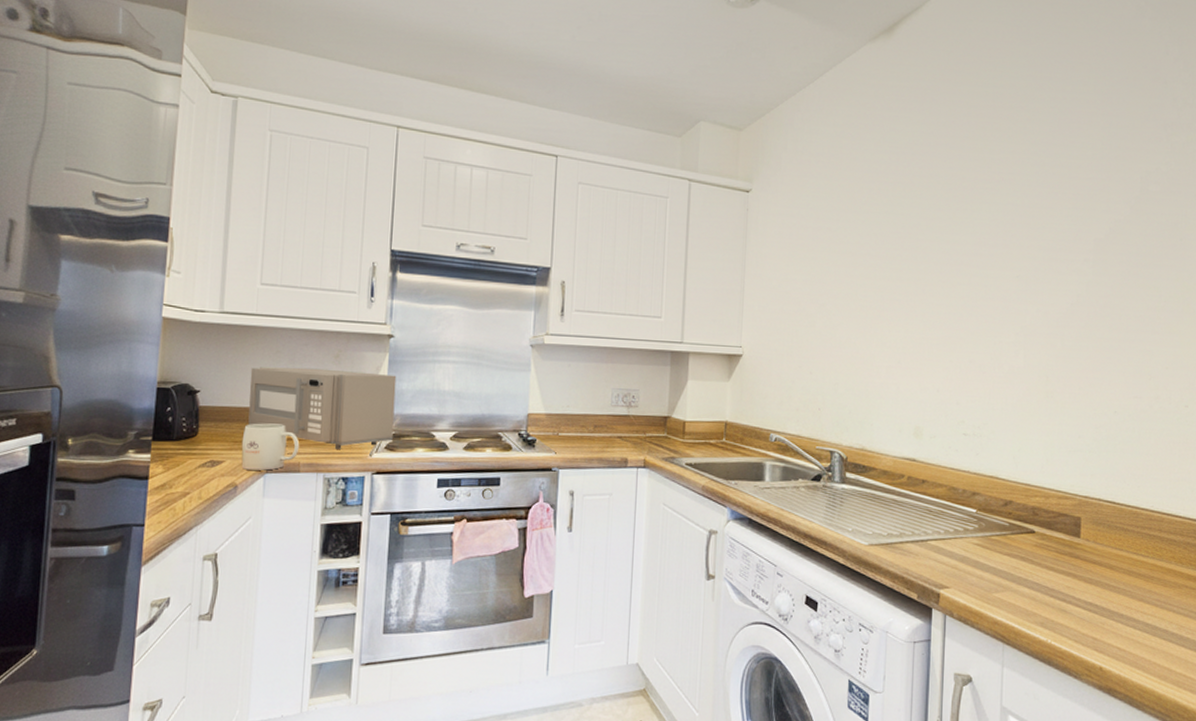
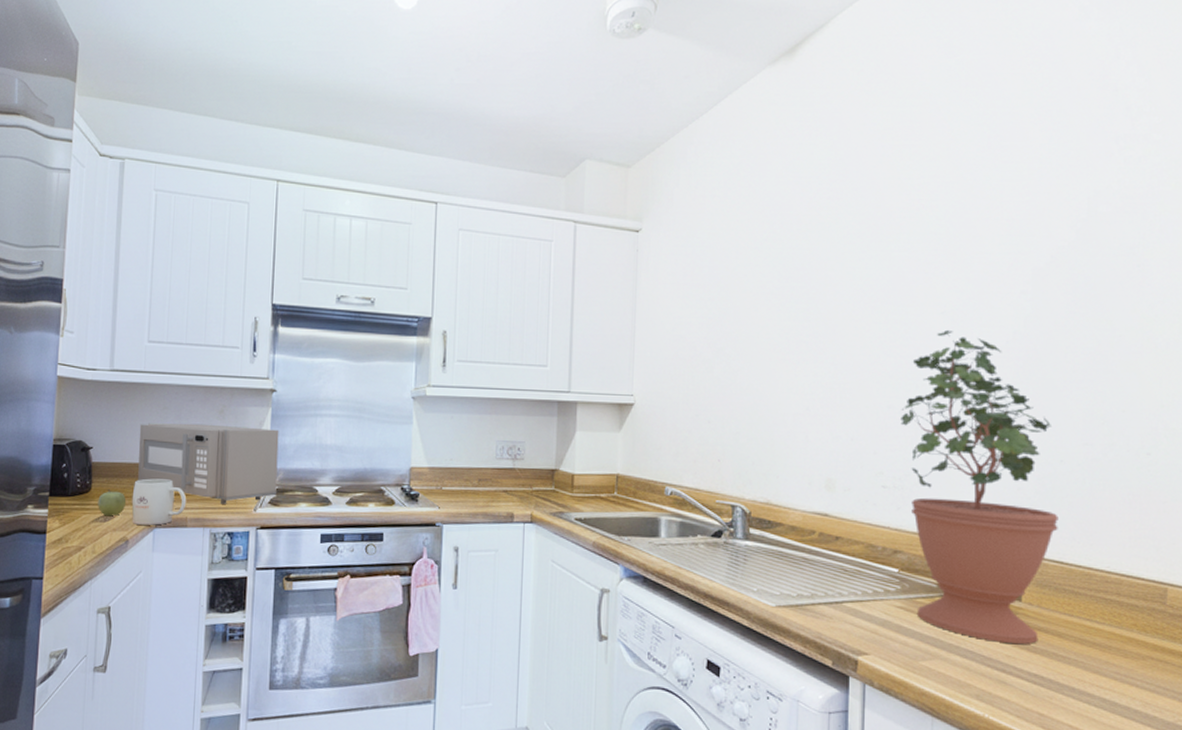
fruit: none [205,434,236,462] -> present [98,489,127,516]
potted plant: none [980,292,1112,577] -> present [900,329,1058,644]

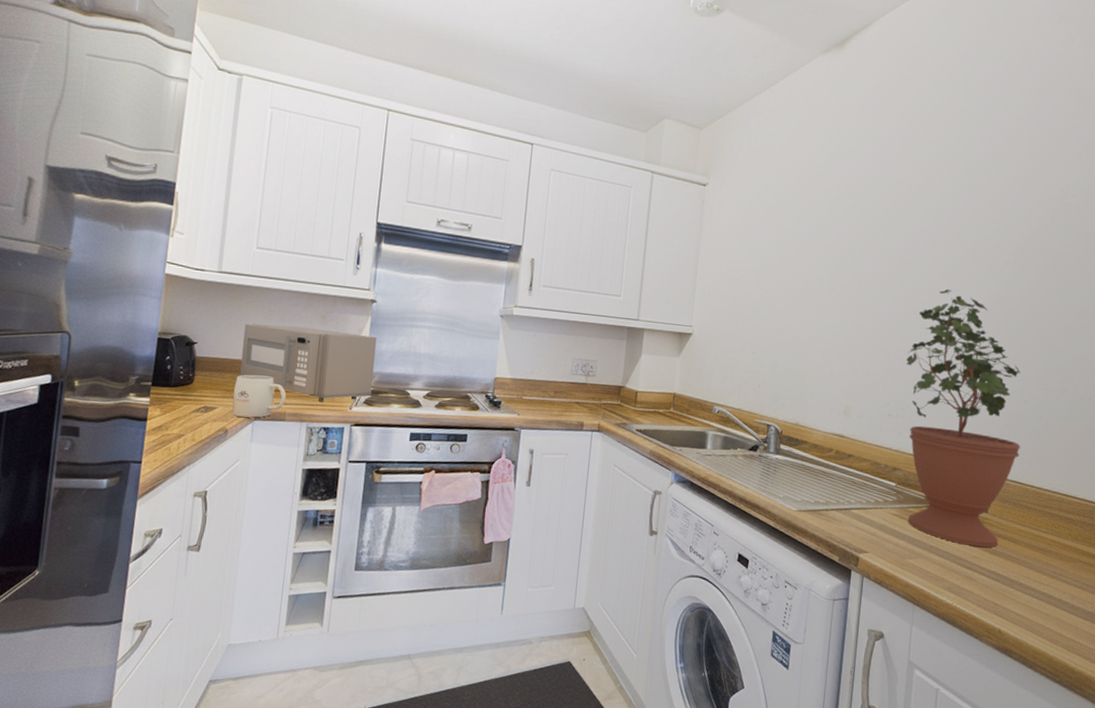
fruit: present [98,489,127,516] -> none [199,382,228,408]

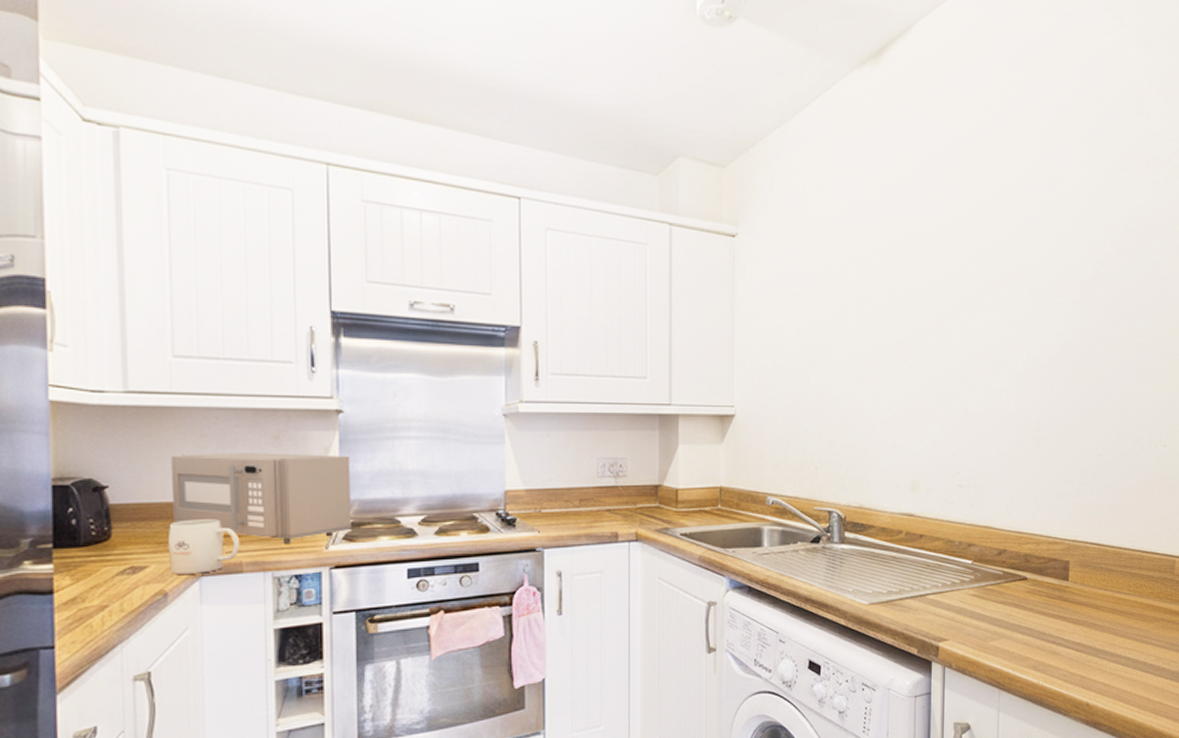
potted plant: present [906,289,1020,548] -> none [974,337,1098,619]

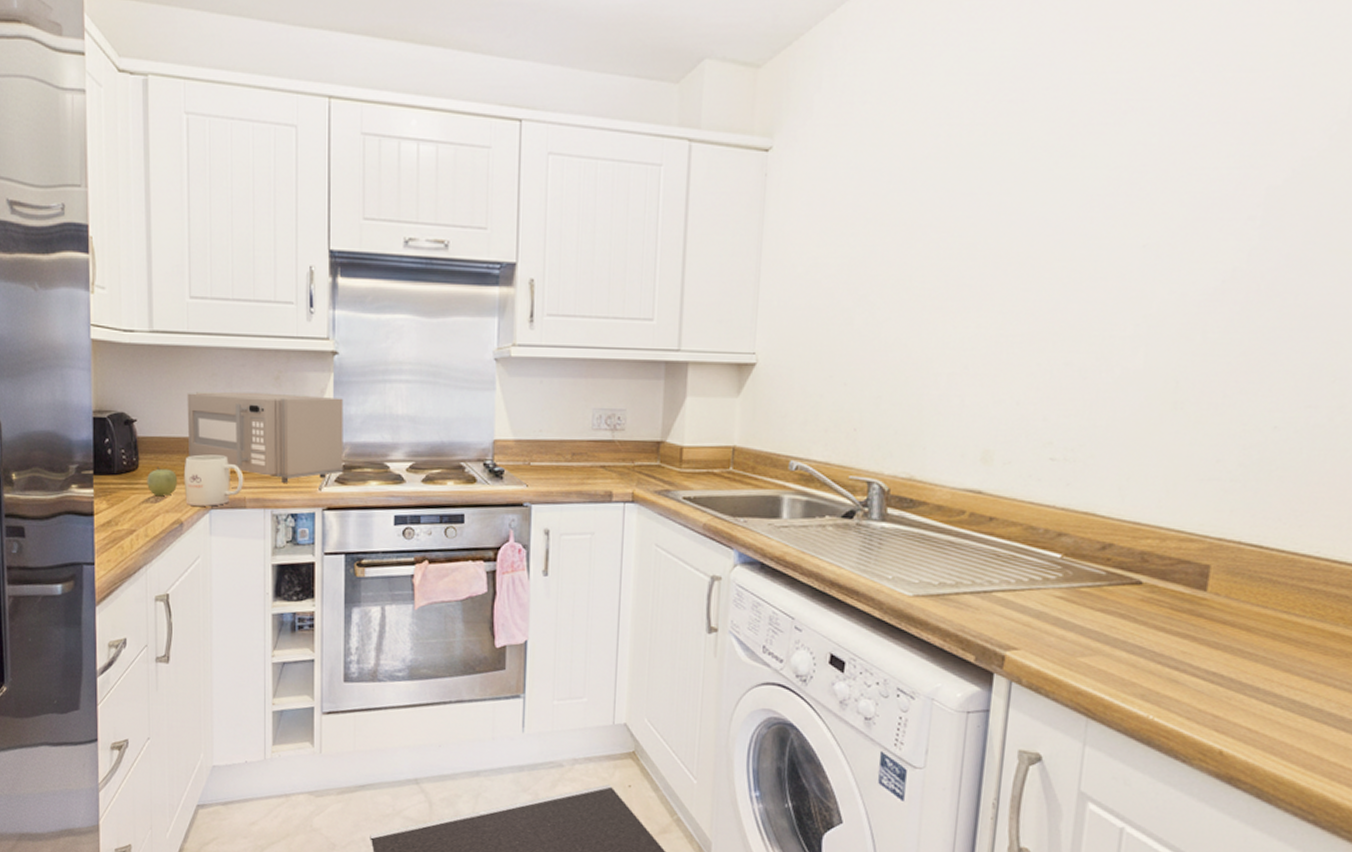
fruit: none [122,535,161,567] -> present [147,467,178,497]

